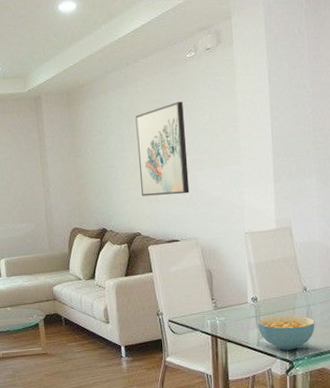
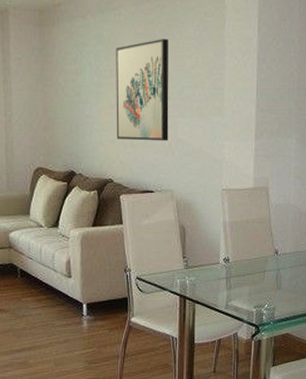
cereal bowl: present [258,315,315,350] -> none [227,279,283,314]

